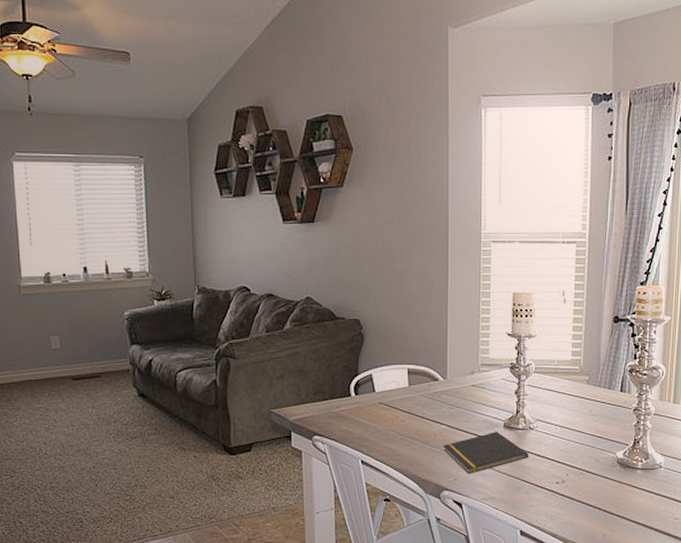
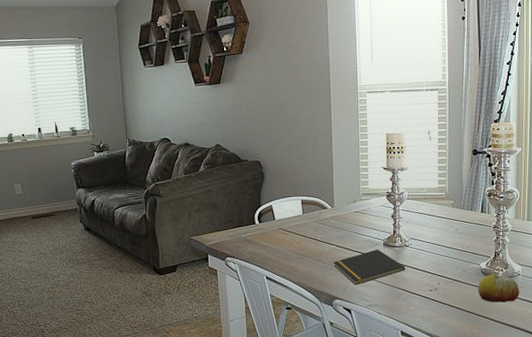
fruit: none [612,465,661,499] -> present [477,274,520,303]

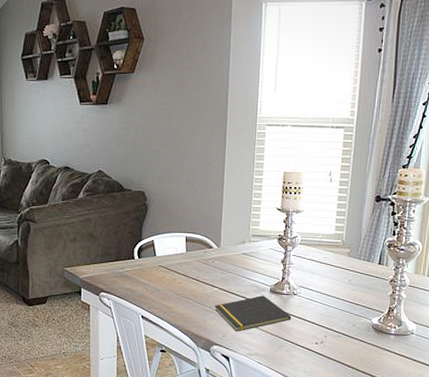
fruit: present [477,274,520,303] -> none [366,331,412,362]

